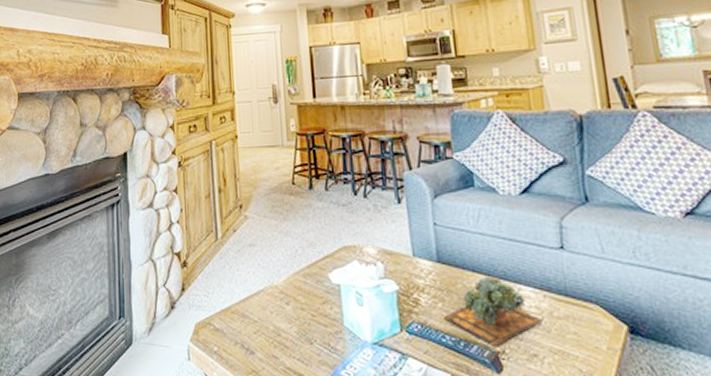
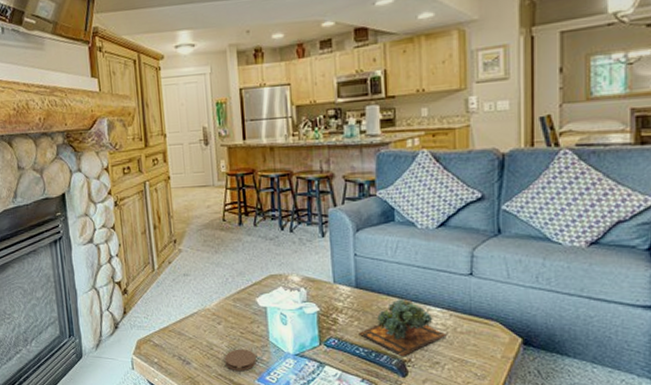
coaster: none [294,335,330,363] -> present [225,349,256,371]

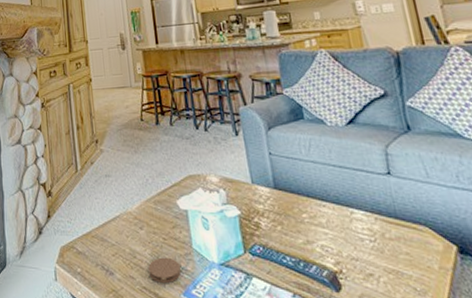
succulent plant: present [358,299,446,356] -> none [283,201,376,266]

